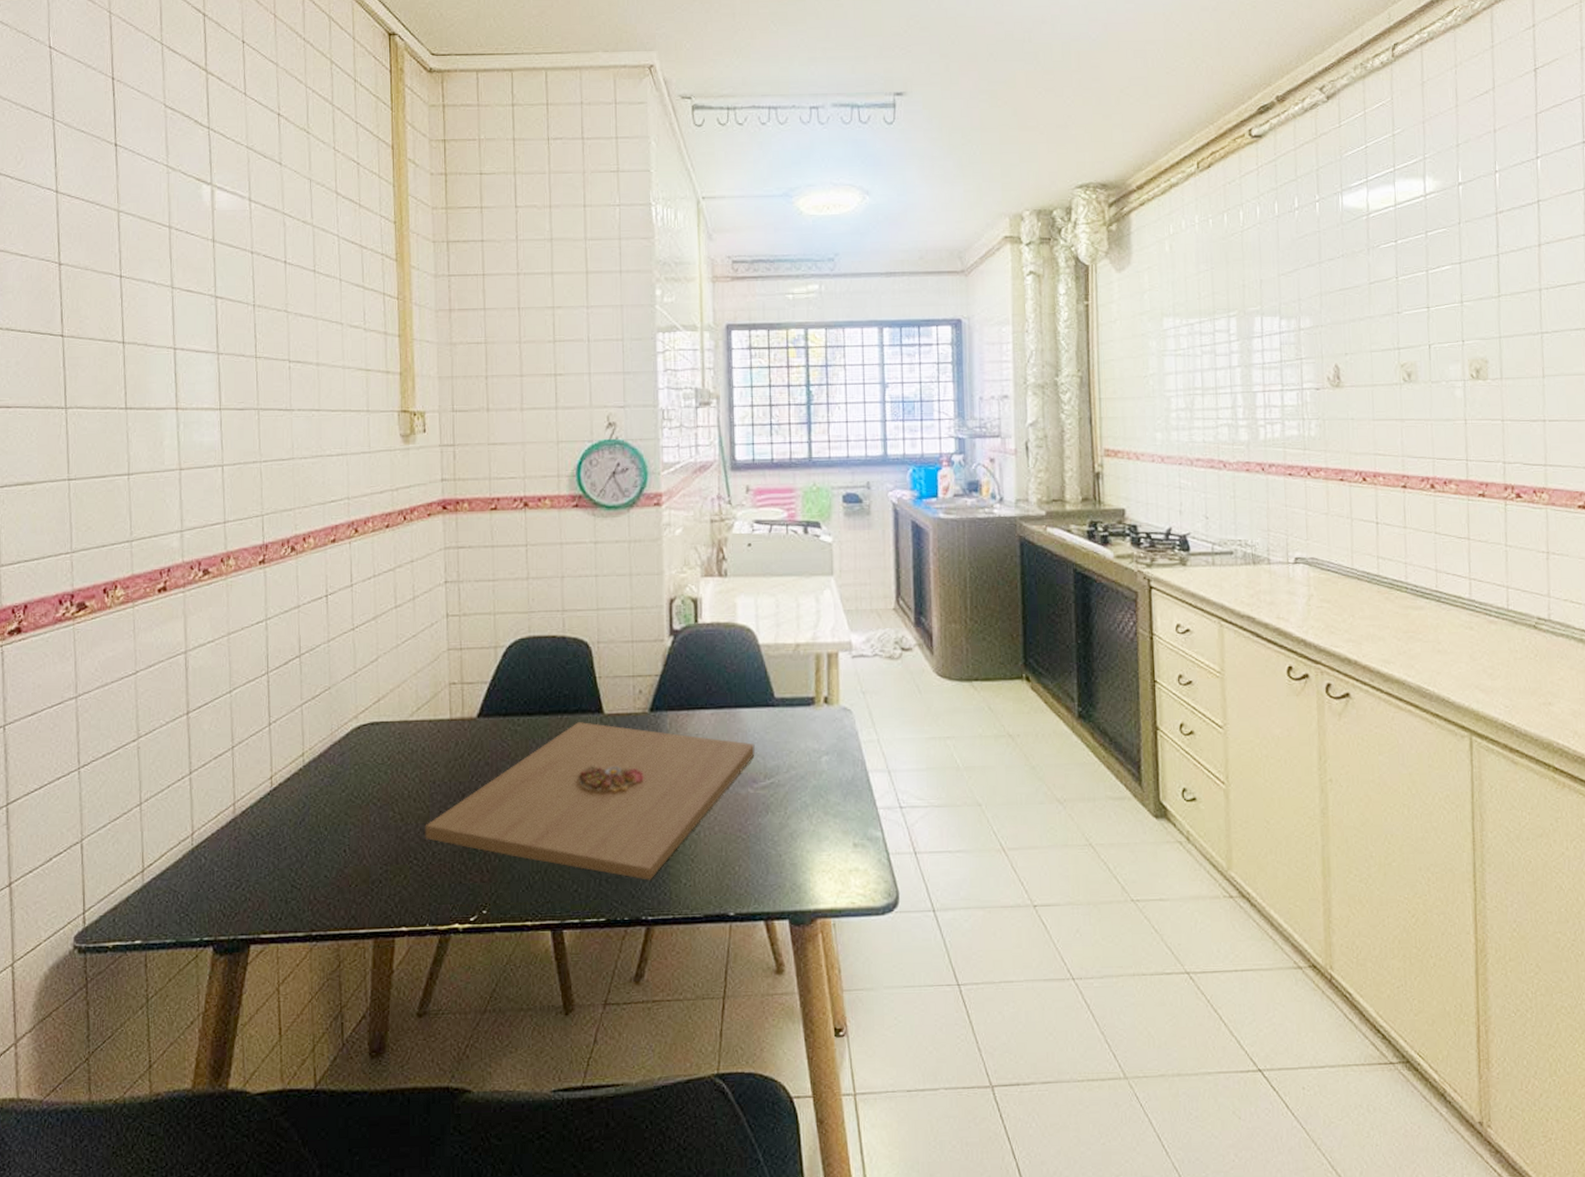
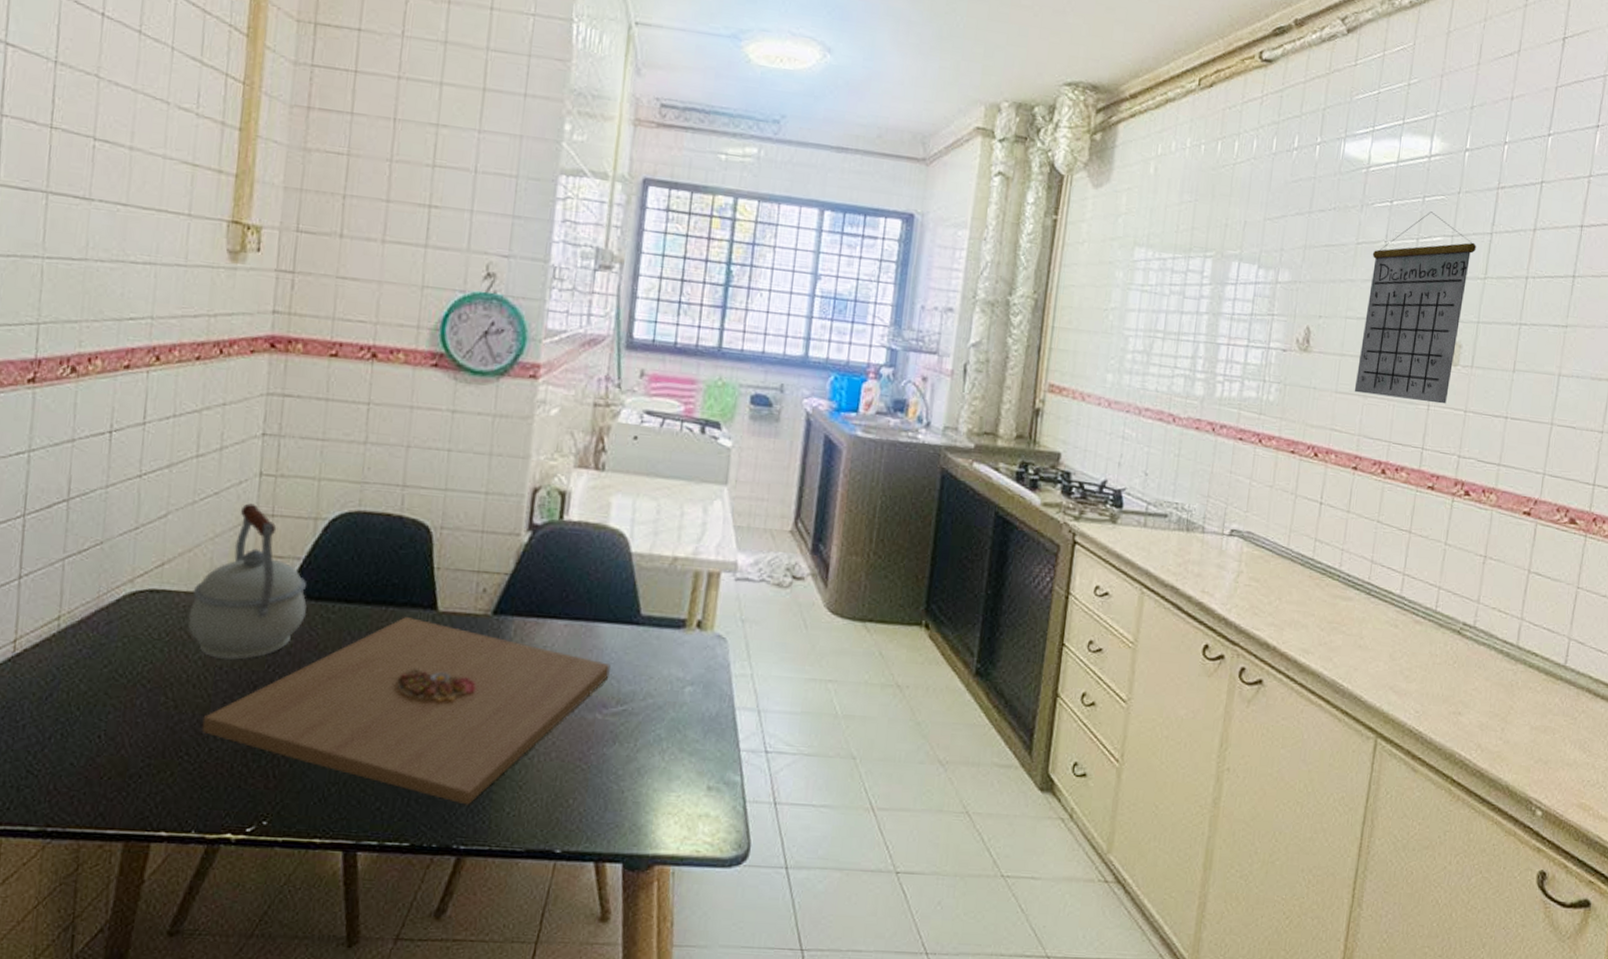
kettle: none [403,641,497,776] -> present [187,503,307,661]
calendar: none [1386,244,1485,418] -> present [1354,211,1476,404]

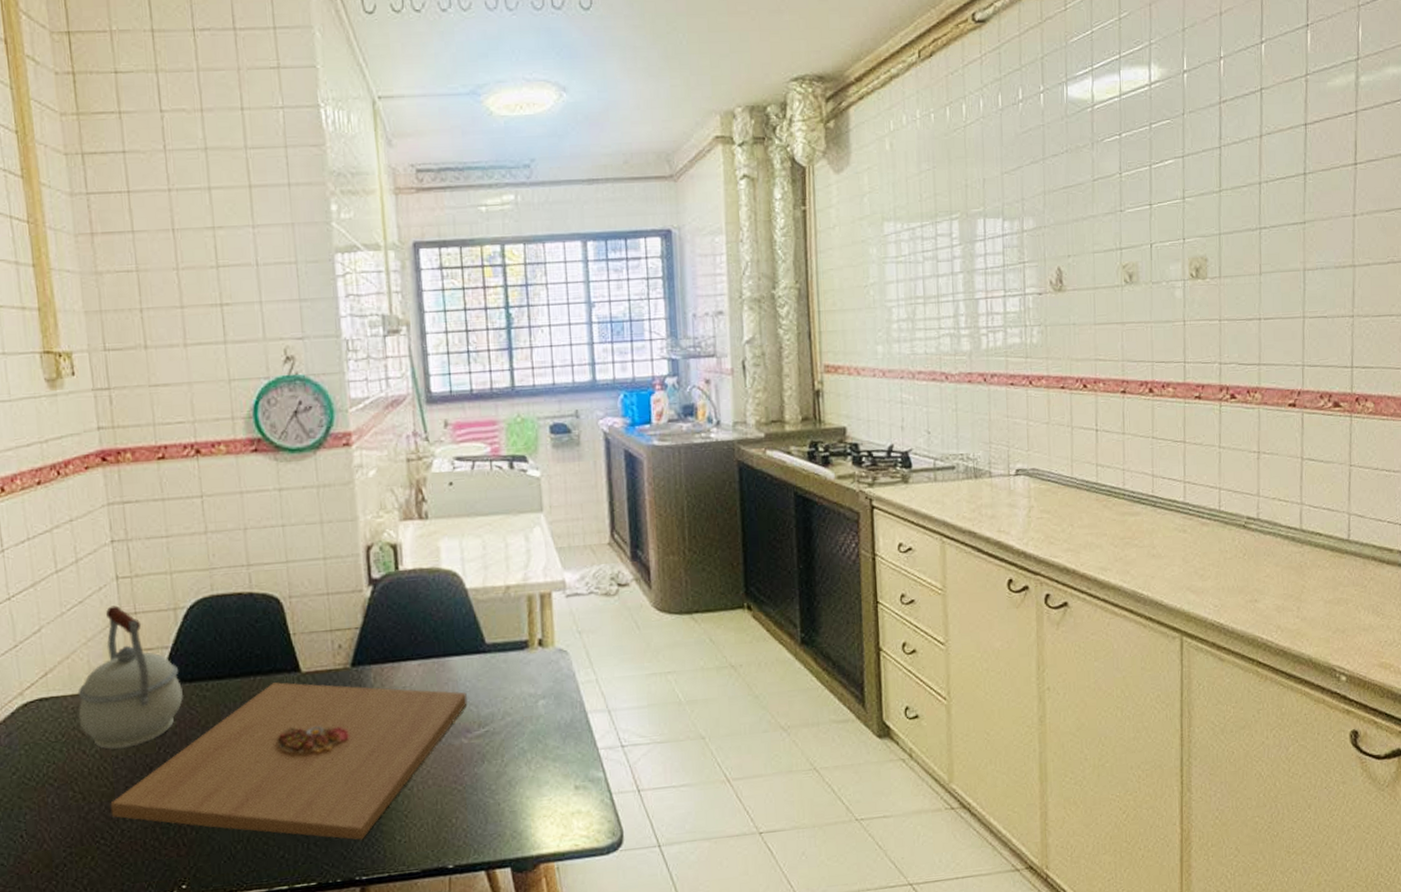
calendar: present [1354,211,1476,404] -> none [1109,137,1207,321]

